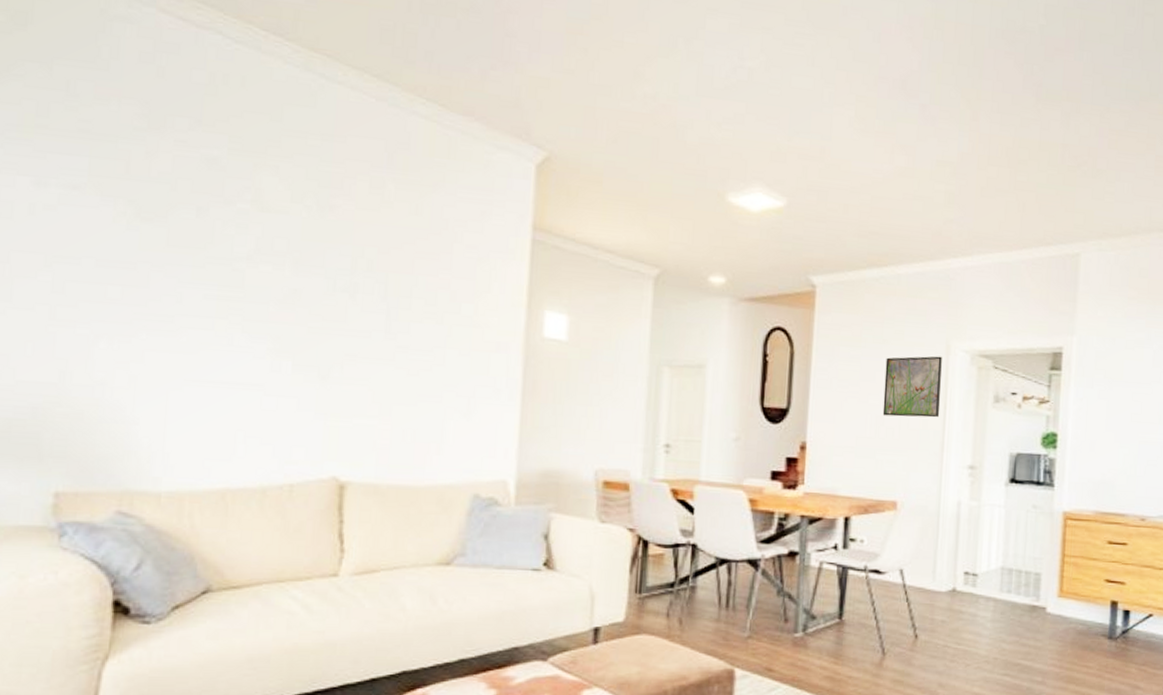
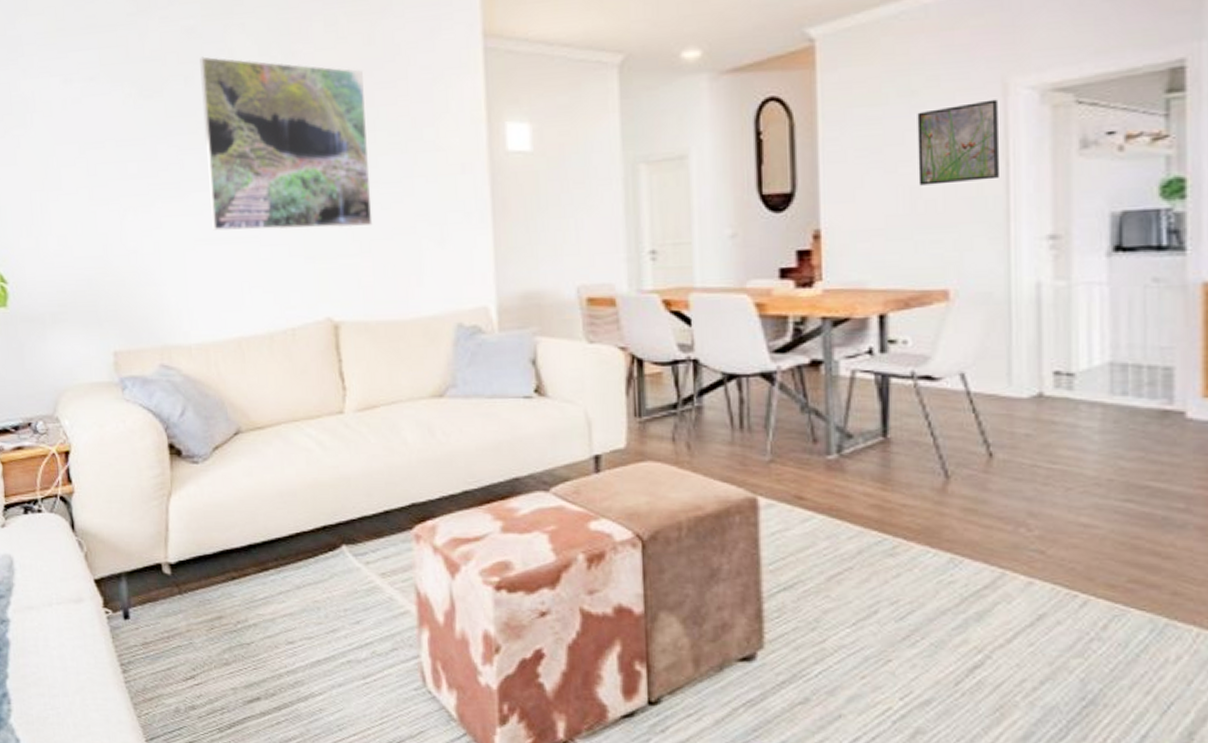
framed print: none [208,190,405,390] -> present [200,56,373,231]

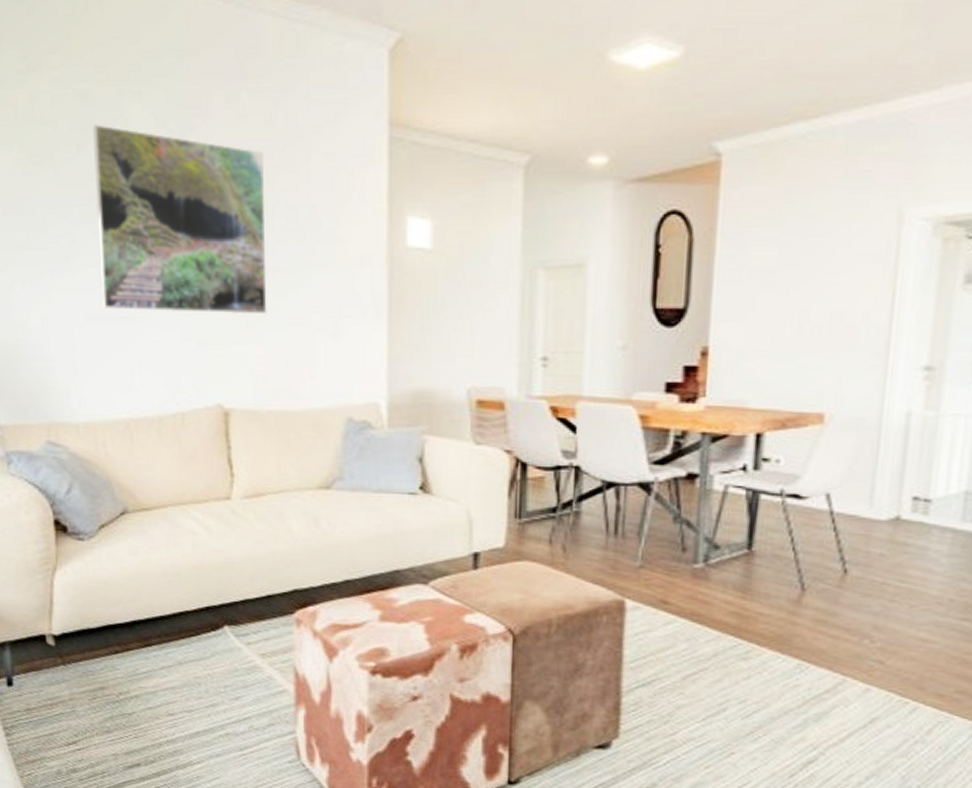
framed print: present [917,99,1000,186] -> none [807,228,892,310]

